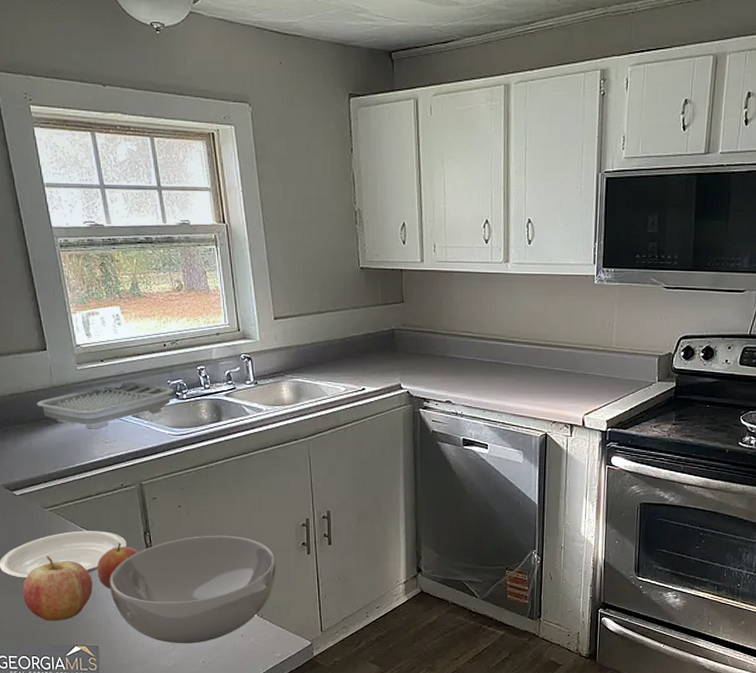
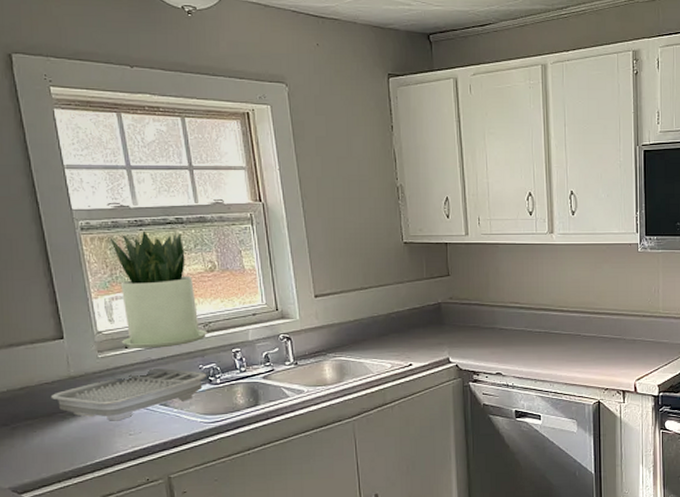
planter: none [85,249,175,363] -> present [109,231,208,349]

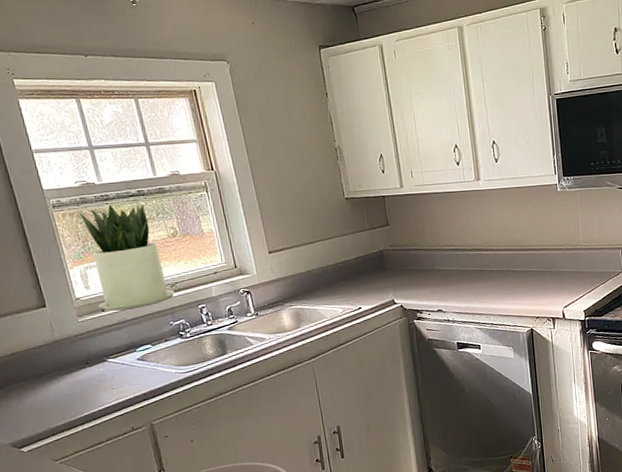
dish rack: present [50,368,206,421] -> none [39,327,177,378]

